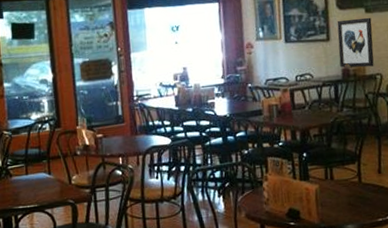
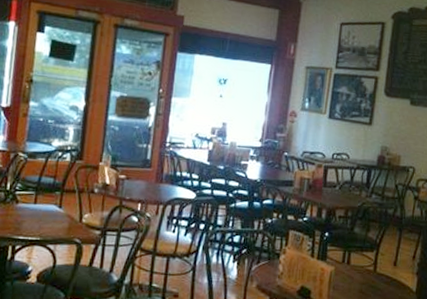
wall art: present [337,17,374,68] -> none [377,106,415,159]

